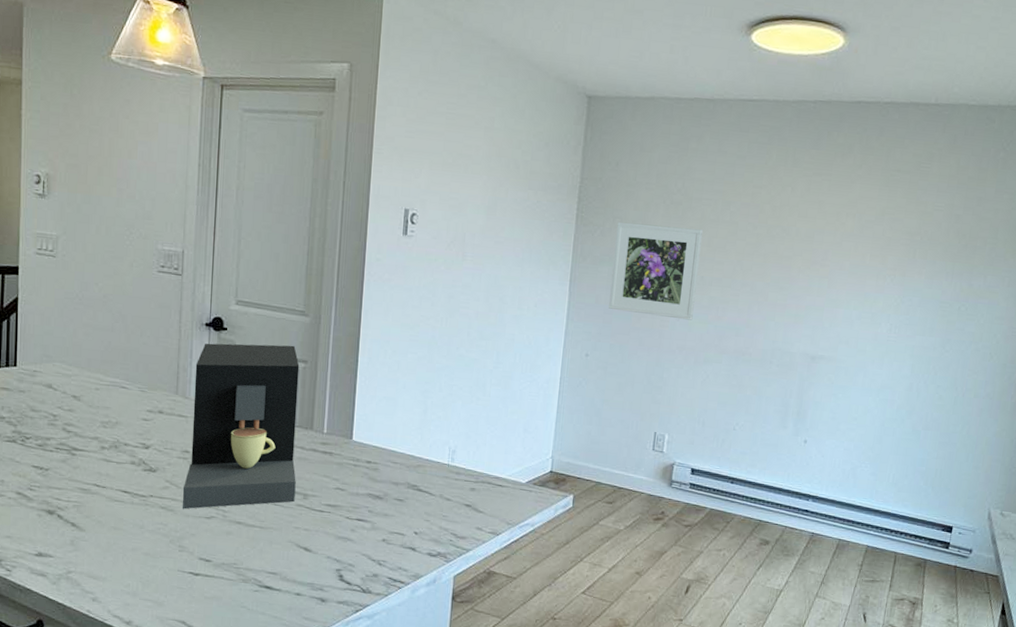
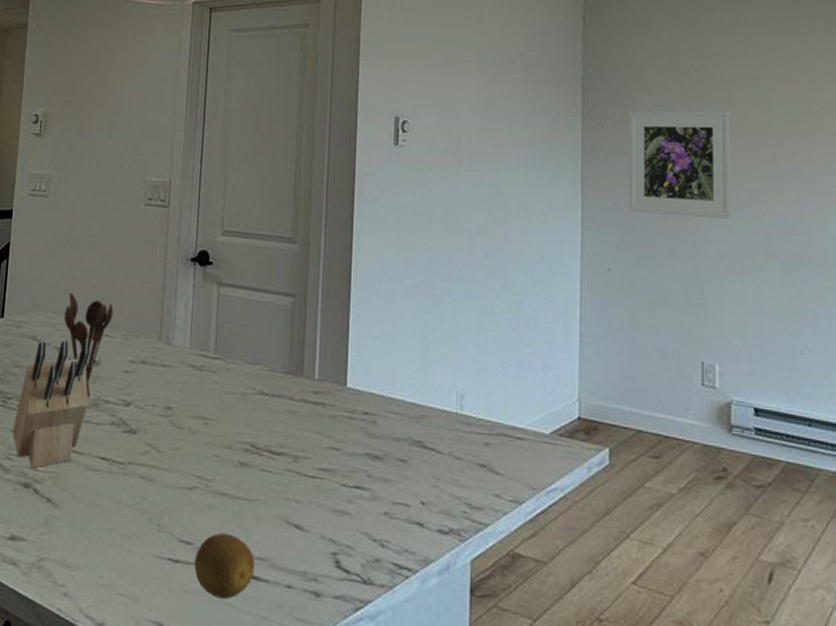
knife block: none [33,389,109,498] -> present [12,340,91,469]
utensil holder: none [79,347,129,439] -> present [64,292,114,396]
coffee maker: present [183,343,300,509] -> none [163,277,288,479]
fruit: none [213,553,268,604] -> present [194,532,255,600]

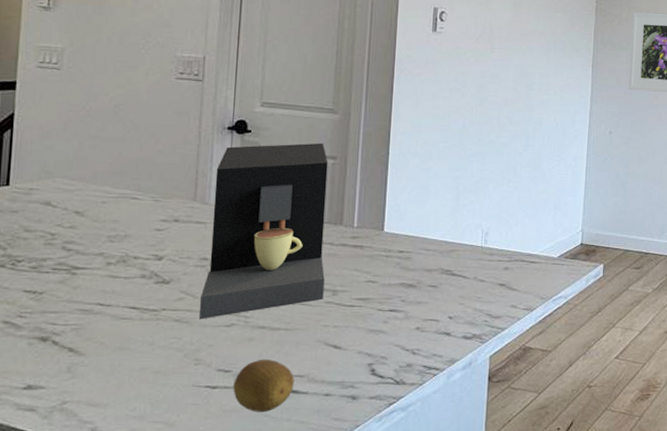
knife block: present [12,340,91,469] -> none [24,203,116,323]
utensil holder: present [64,292,114,396] -> none [83,160,142,254]
coffee maker: none [163,277,288,479] -> present [199,143,328,320]

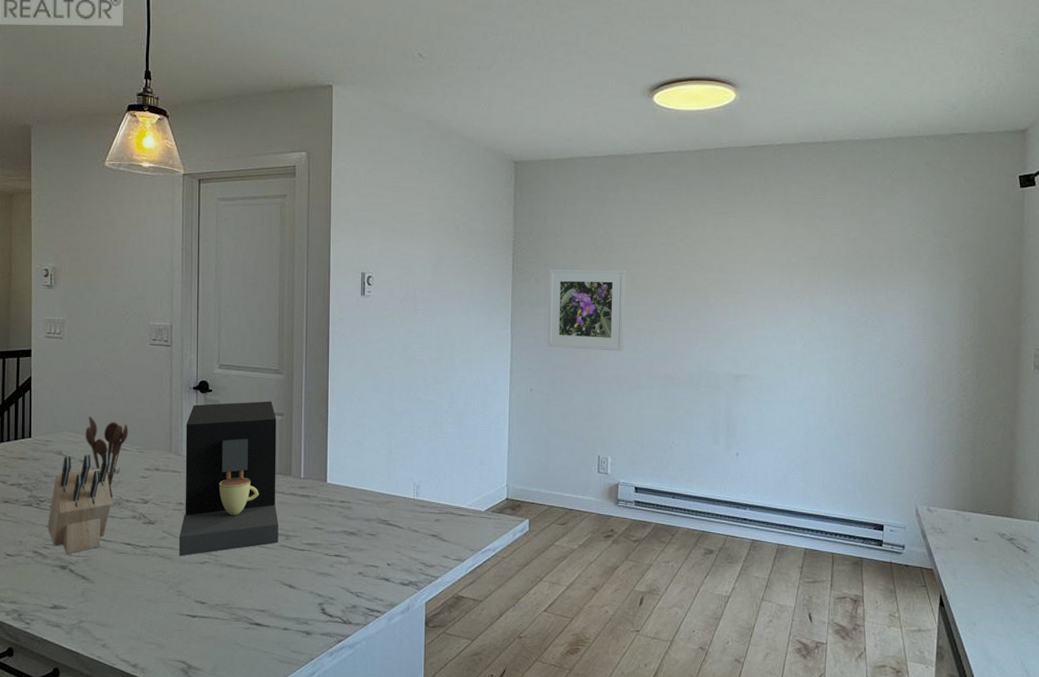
knife block: none [24,203,116,323] -> present [47,453,112,554]
utensil holder: none [83,160,142,254] -> present [85,416,128,497]
fruit: present [233,359,294,413] -> none [209,593,258,641]

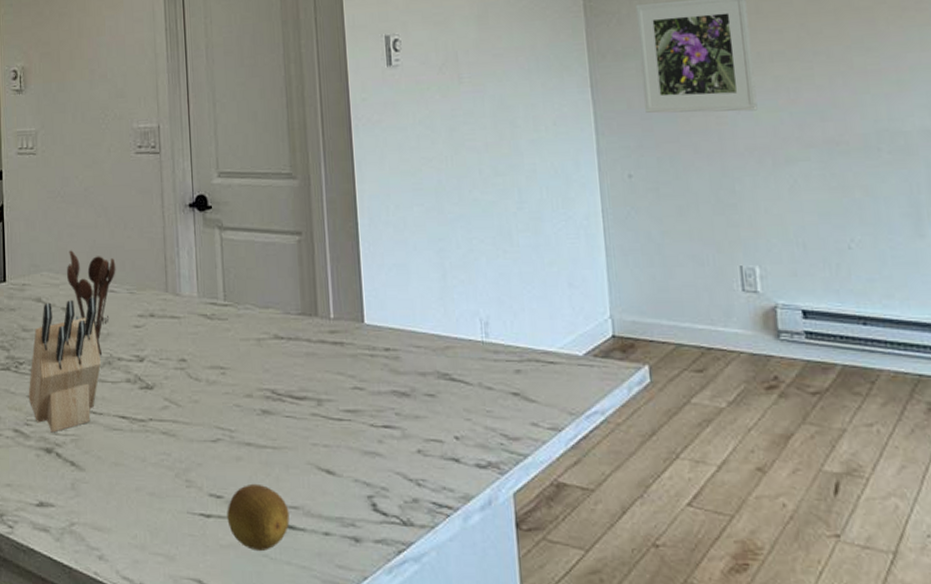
coffee maker: present [179,401,279,557] -> none [183,215,308,433]
fruit: none [209,593,258,641] -> present [227,483,290,552]

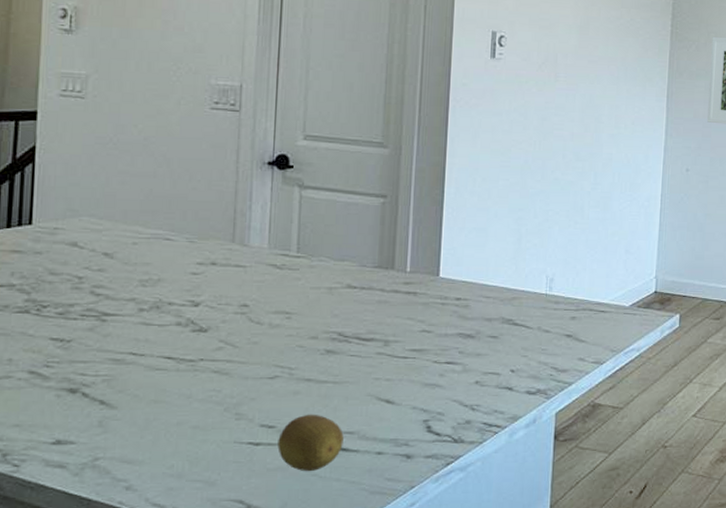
knife block: present [28,297,102,433] -> none [51,244,148,374]
utensil holder: present [66,250,116,355] -> none [112,197,175,300]

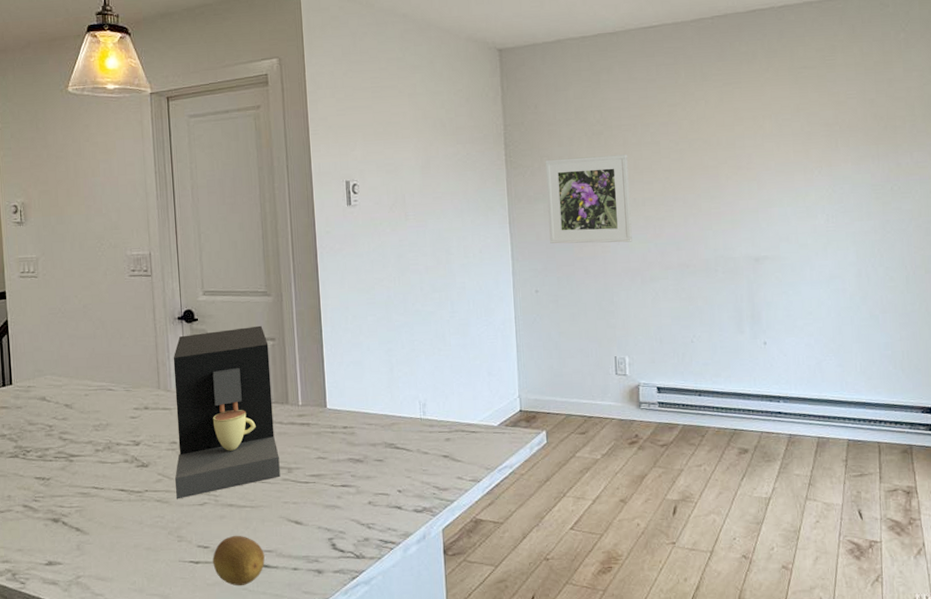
coffee maker: none [240,179,378,371] -> present [173,325,280,499]

